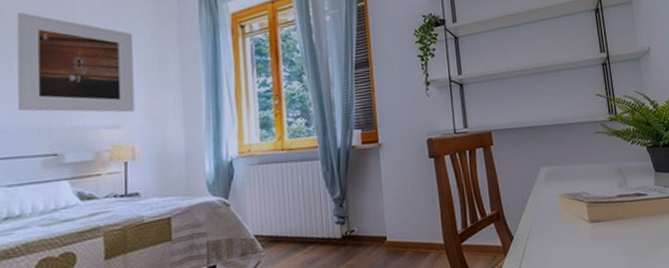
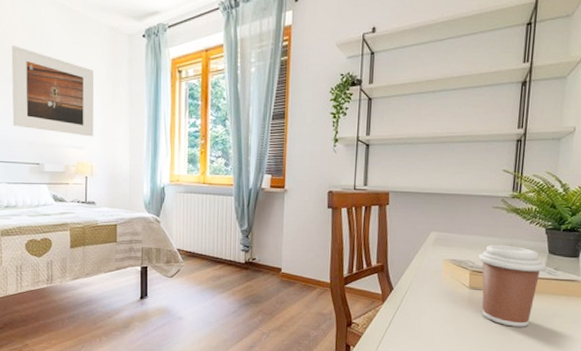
coffee cup: none [591,169,656,256] -> present [478,244,546,327]

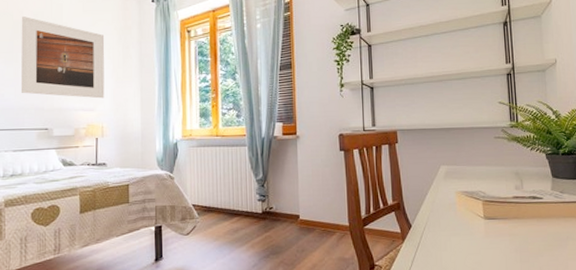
coffee cup: present [478,244,546,327] -> none [488,172,552,254]

